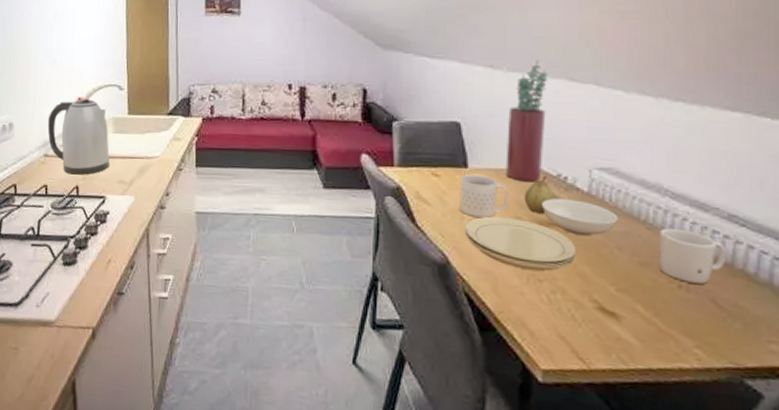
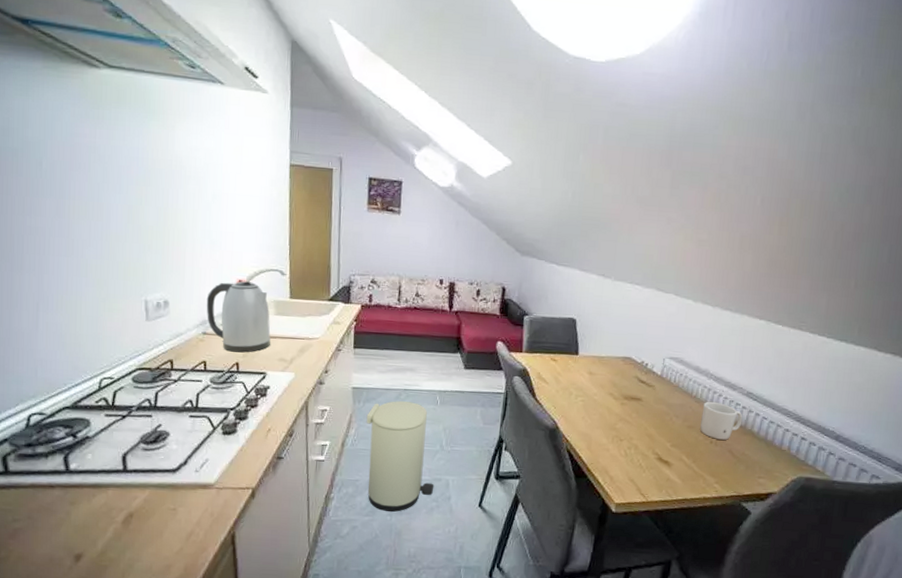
pedal bin: none [212,228,295,365] -> present [366,401,434,512]
mug: present [459,174,509,219] -> none [569,360,606,394]
plate: present [464,216,575,271] -> none [571,392,648,433]
vase: present [505,59,549,182] -> none [605,272,644,367]
fruit: present [524,175,556,213] -> none [616,362,638,391]
bowl: present [541,198,618,236] -> none [627,379,679,408]

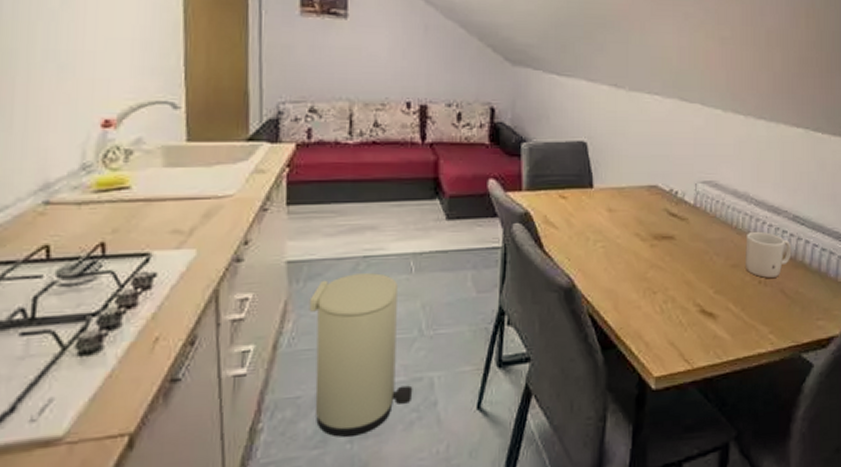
kettle: present [206,281,271,353] -> none [49,121,157,227]

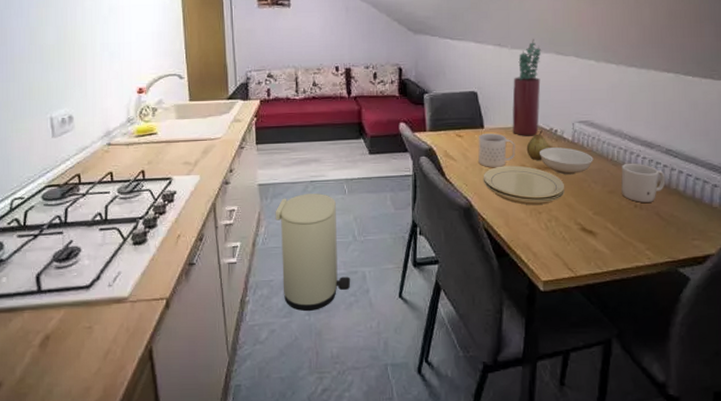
mug: none [585,195,629,238] -> present [478,133,516,168]
plate: none [589,234,683,283] -> present [483,165,564,205]
vase: none [627,79,664,199] -> present [512,38,542,136]
fruit: none [642,191,668,228] -> present [526,130,549,160]
bowl: none [656,212,717,246] -> present [538,147,594,175]

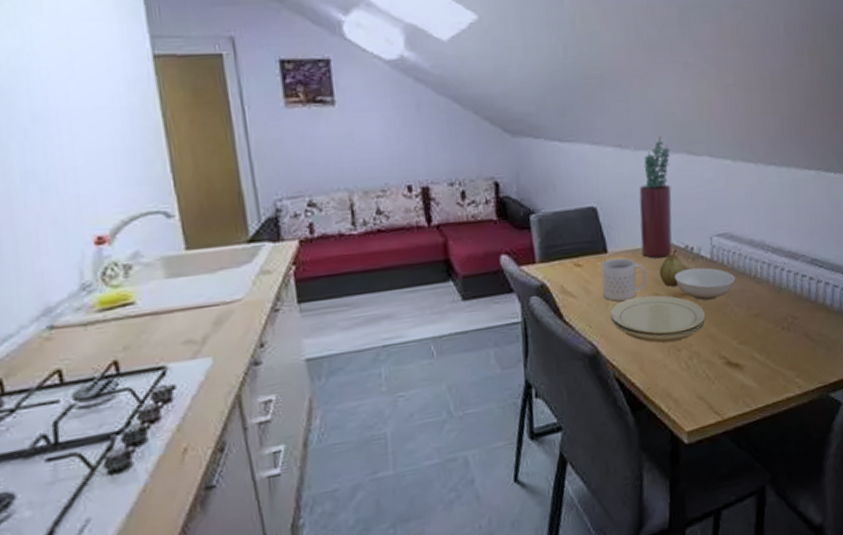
pedal bin: present [275,193,351,311] -> none [333,361,449,524]
mug: present [620,163,666,204] -> none [765,278,813,324]

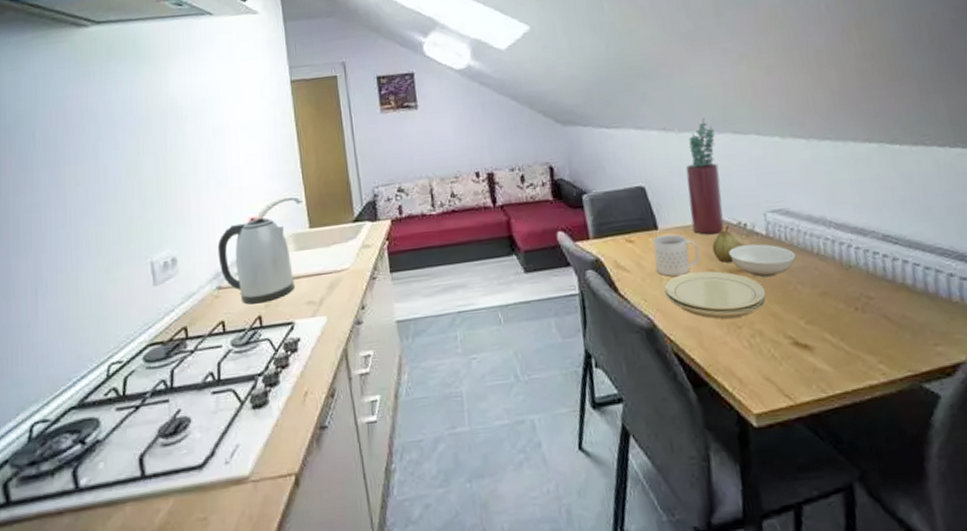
kettle: none [46,236,166,347] -> present [217,218,294,304]

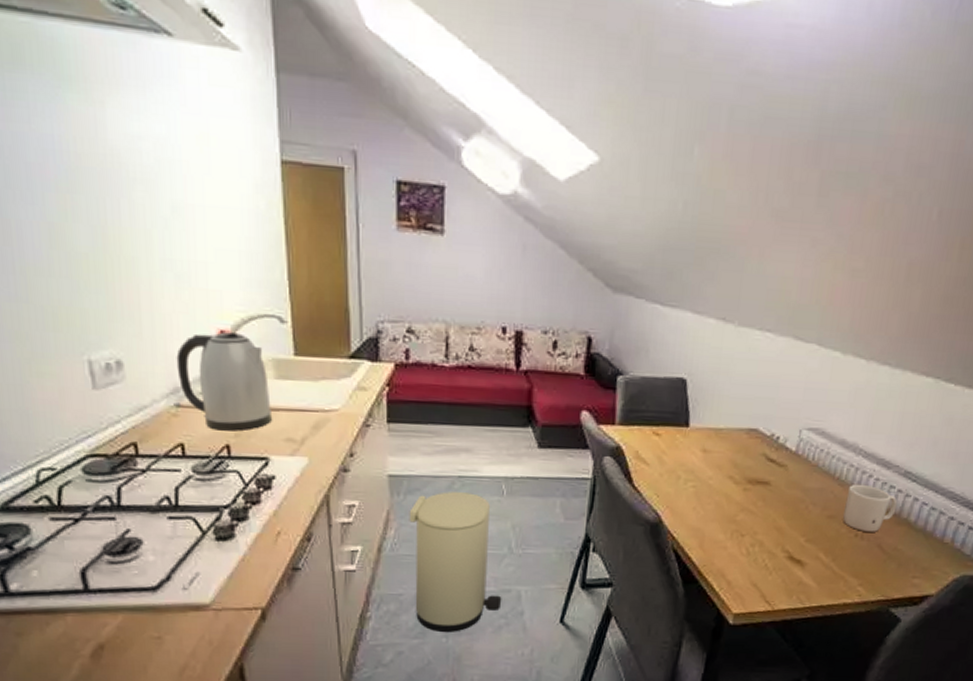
pedal bin: none [418,326,518,477] -> present [409,491,502,632]
mug: present [652,234,700,277] -> none [676,434,725,478]
plate: present [664,271,766,319] -> none [679,475,777,526]
vase: present [685,117,725,235] -> none [724,315,777,442]
fruit: present [712,225,740,263] -> none [738,435,767,472]
bowl: present [728,244,796,278] -> none [752,458,818,493]
mug: none [831,255,889,305] -> present [842,484,898,533]

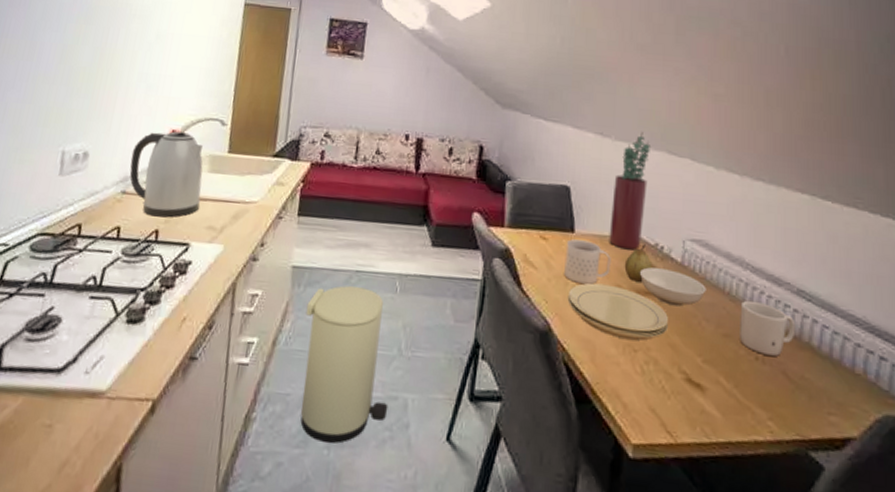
mug: none [676,434,725,478] -> present [564,239,611,285]
plate: none [679,475,777,526] -> present [567,283,668,341]
vase: none [724,315,777,442] -> present [609,131,652,251]
fruit: none [738,435,767,472] -> present [624,244,653,282]
bowl: none [752,458,818,493] -> present [639,267,706,307]

